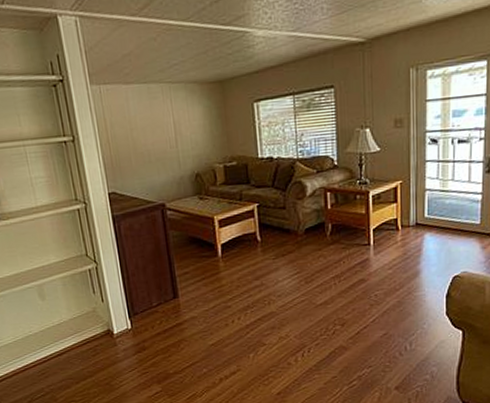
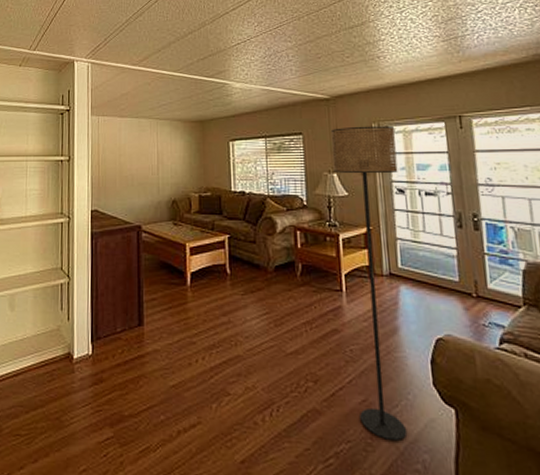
floor lamp: none [365,69,434,362] -> present [330,125,408,442]

